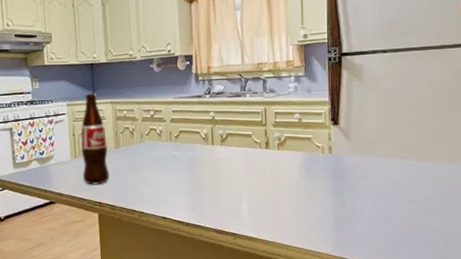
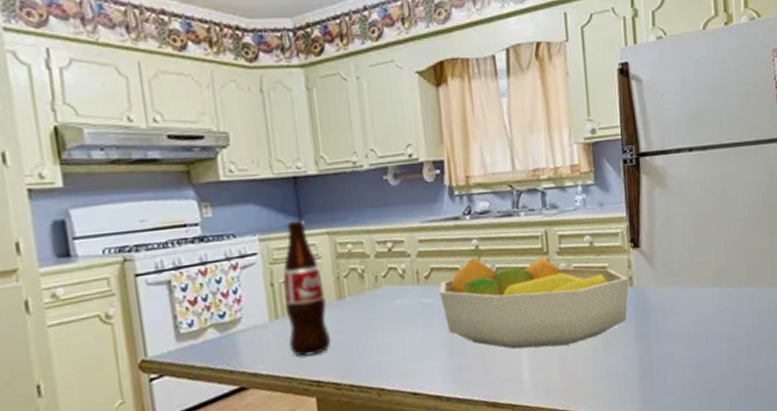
fruit bowl: none [185,125,329,194] -> present [439,257,629,349]

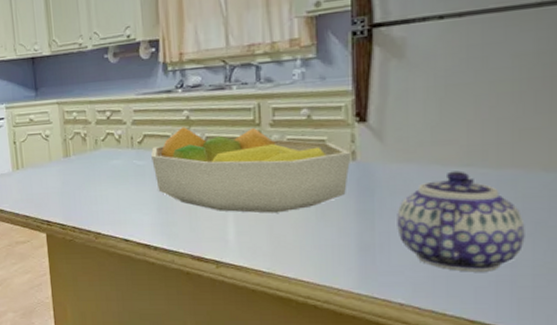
bottle: present [282,221,331,357] -> none [22,93,58,201]
teapot: none [668,290,761,385] -> present [397,171,525,272]

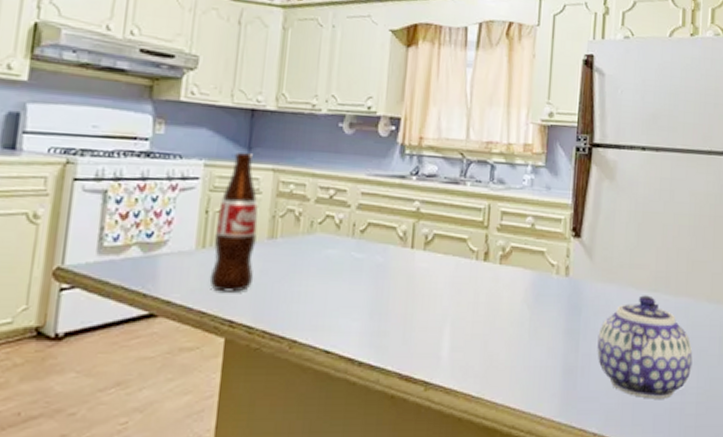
bottle: none [22,93,58,201] -> present [209,153,258,292]
fruit bowl: present [151,127,352,213] -> none [372,219,566,327]

